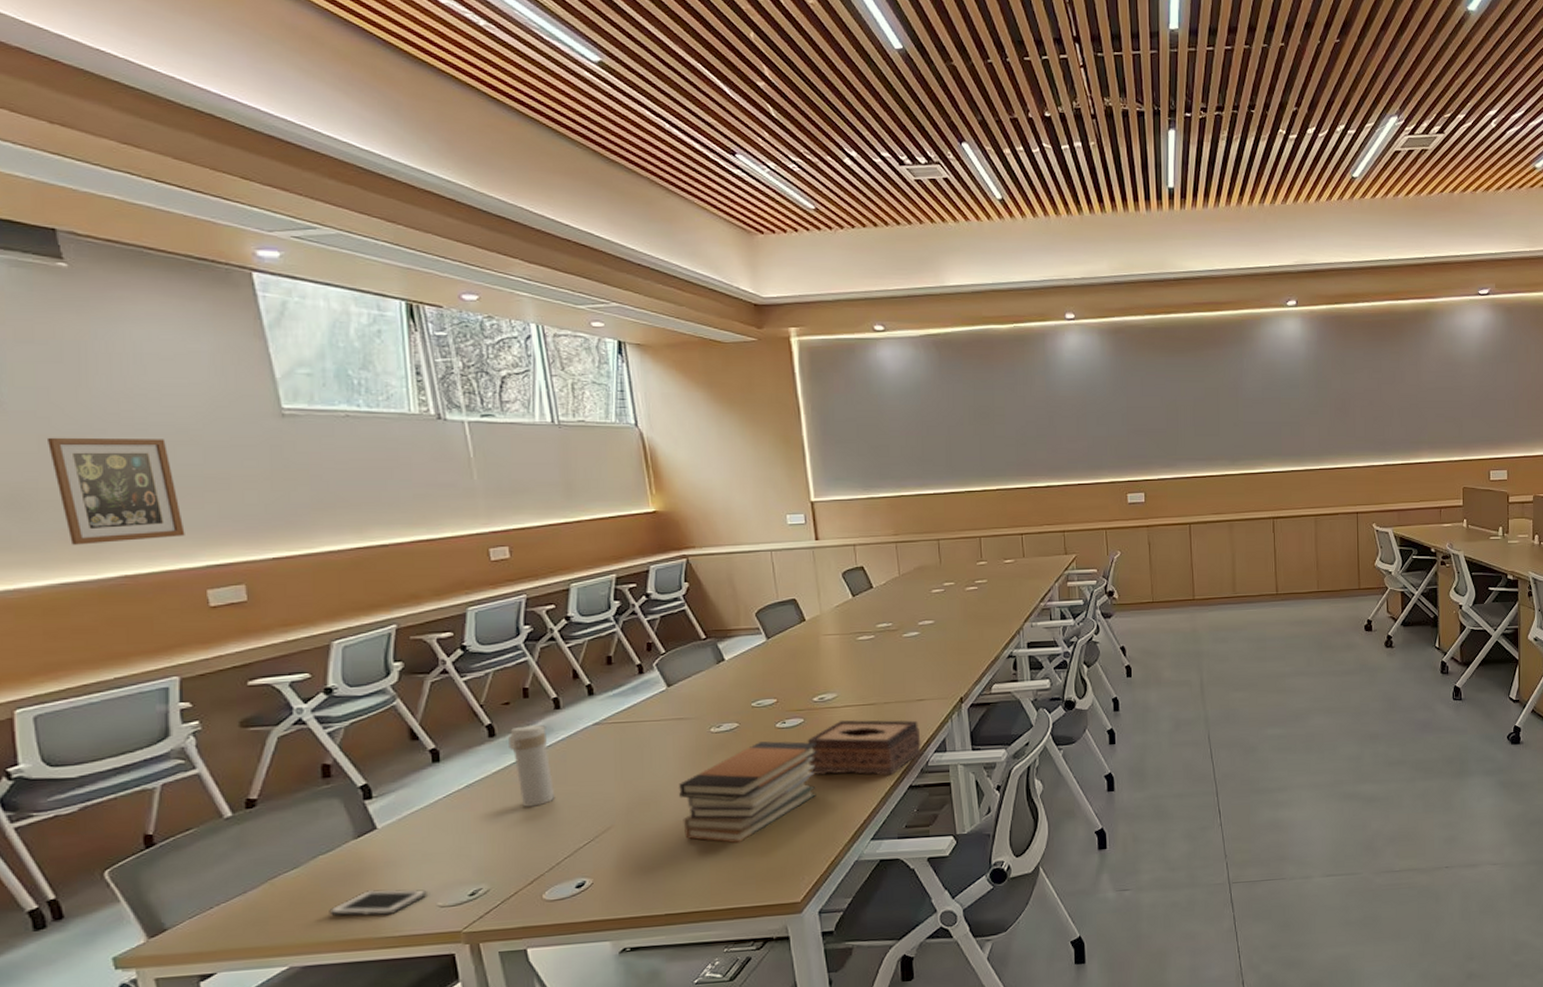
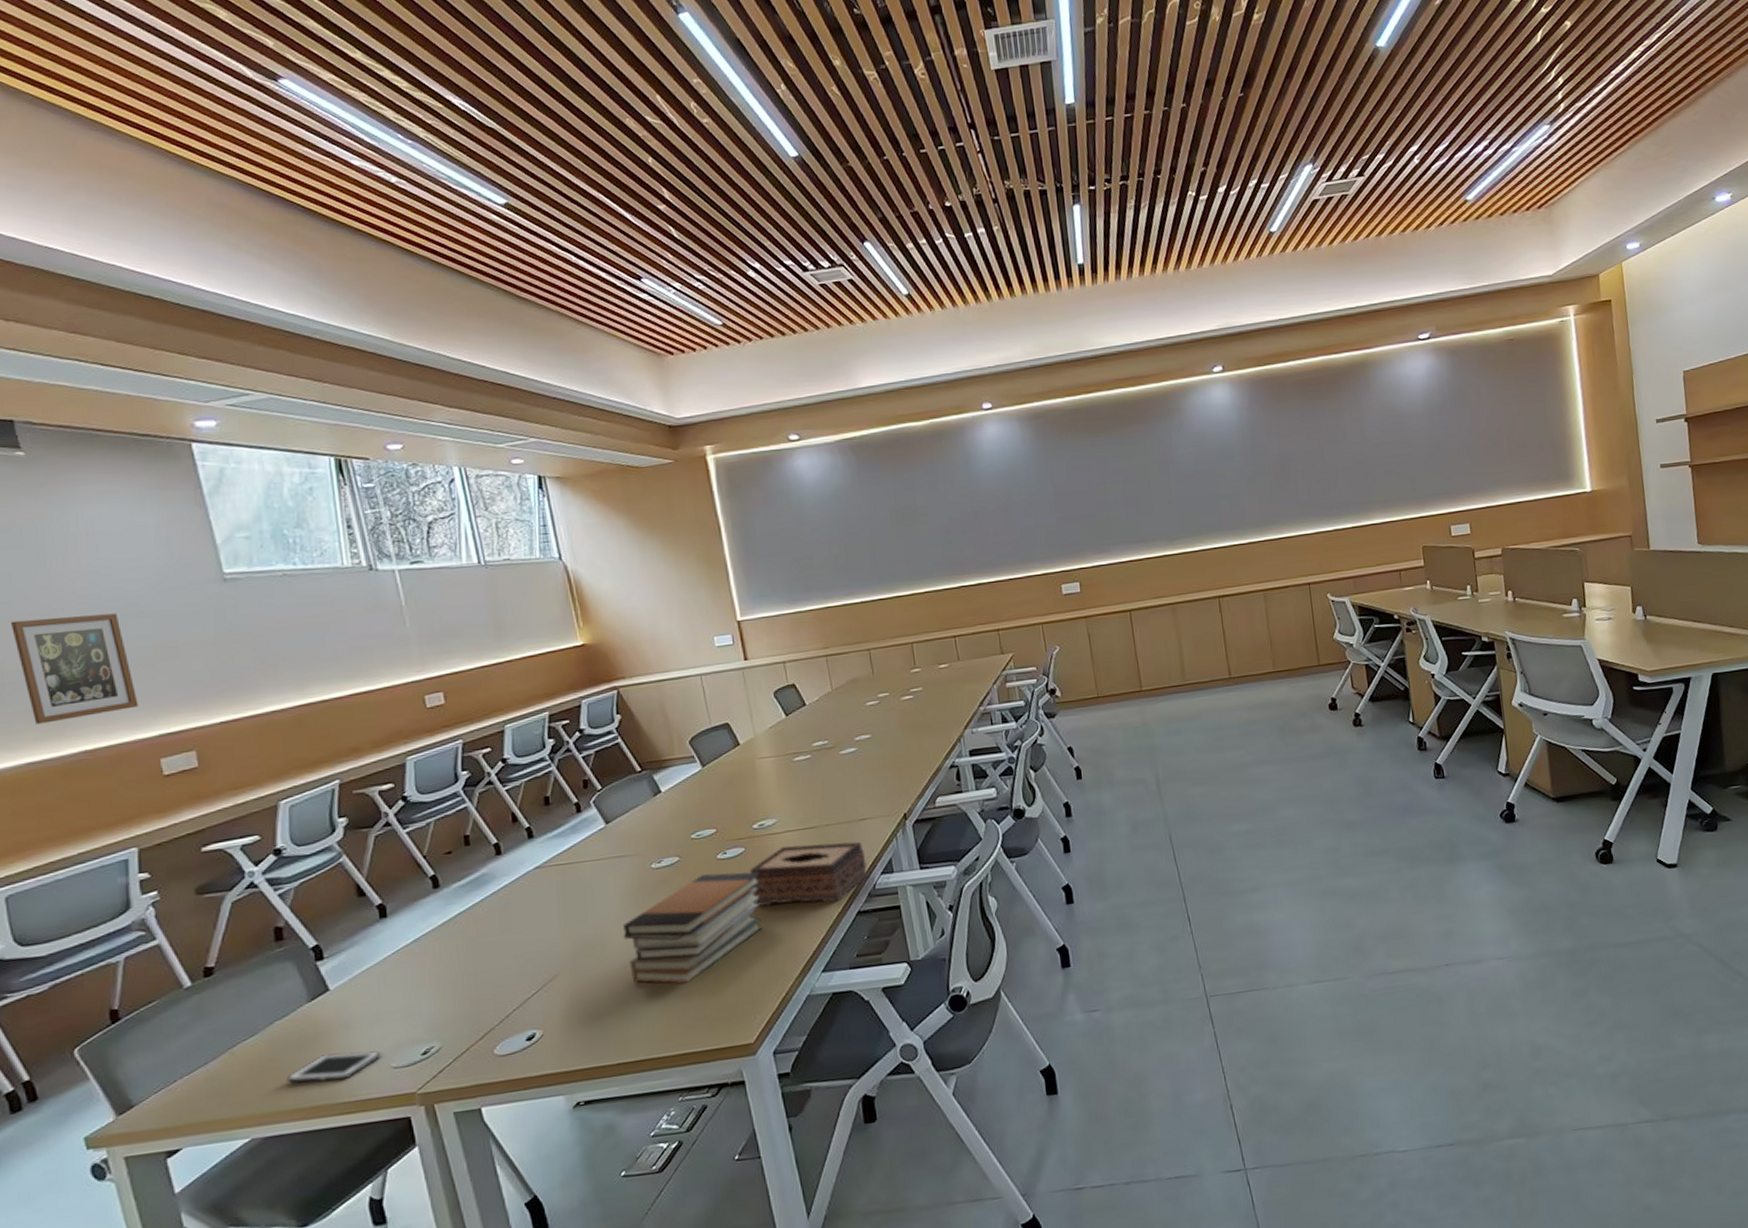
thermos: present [508,724,555,807] -> none [452,872,501,959]

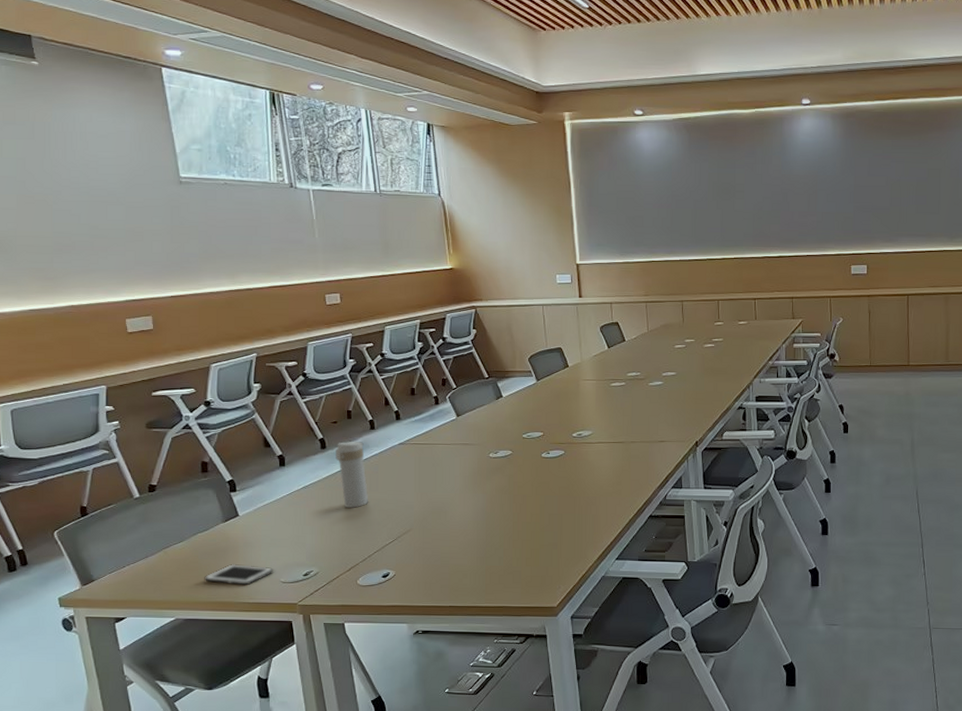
wall art: present [11,613,139,724] -> none [23,197,112,281]
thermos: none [452,872,501,959] -> present [336,441,369,508]
book stack: present [623,871,763,984] -> none [463,468,575,552]
tissue box: present [749,841,868,906] -> none [566,454,661,505]

